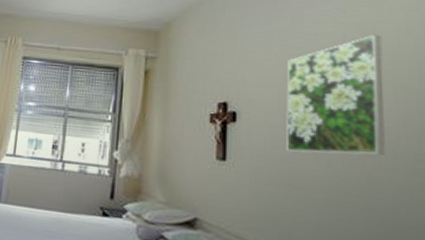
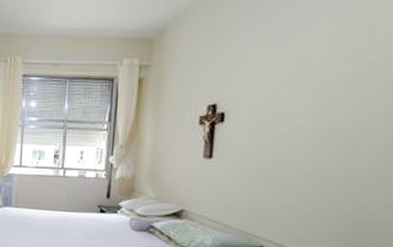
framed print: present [286,34,385,155] -> none [270,24,378,146]

